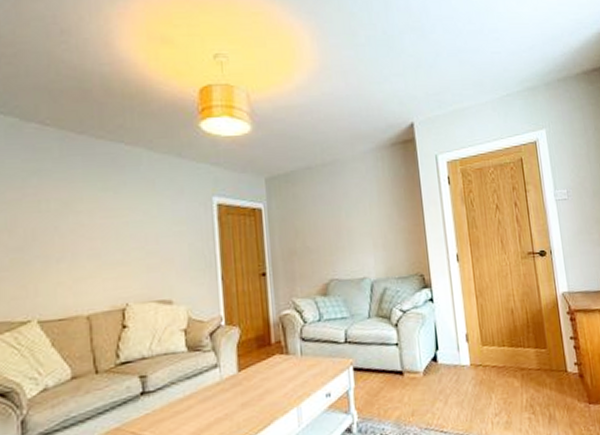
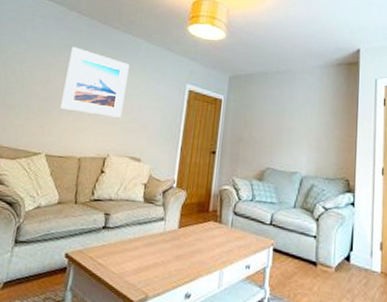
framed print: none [40,171,134,258] -> present [60,47,130,118]

